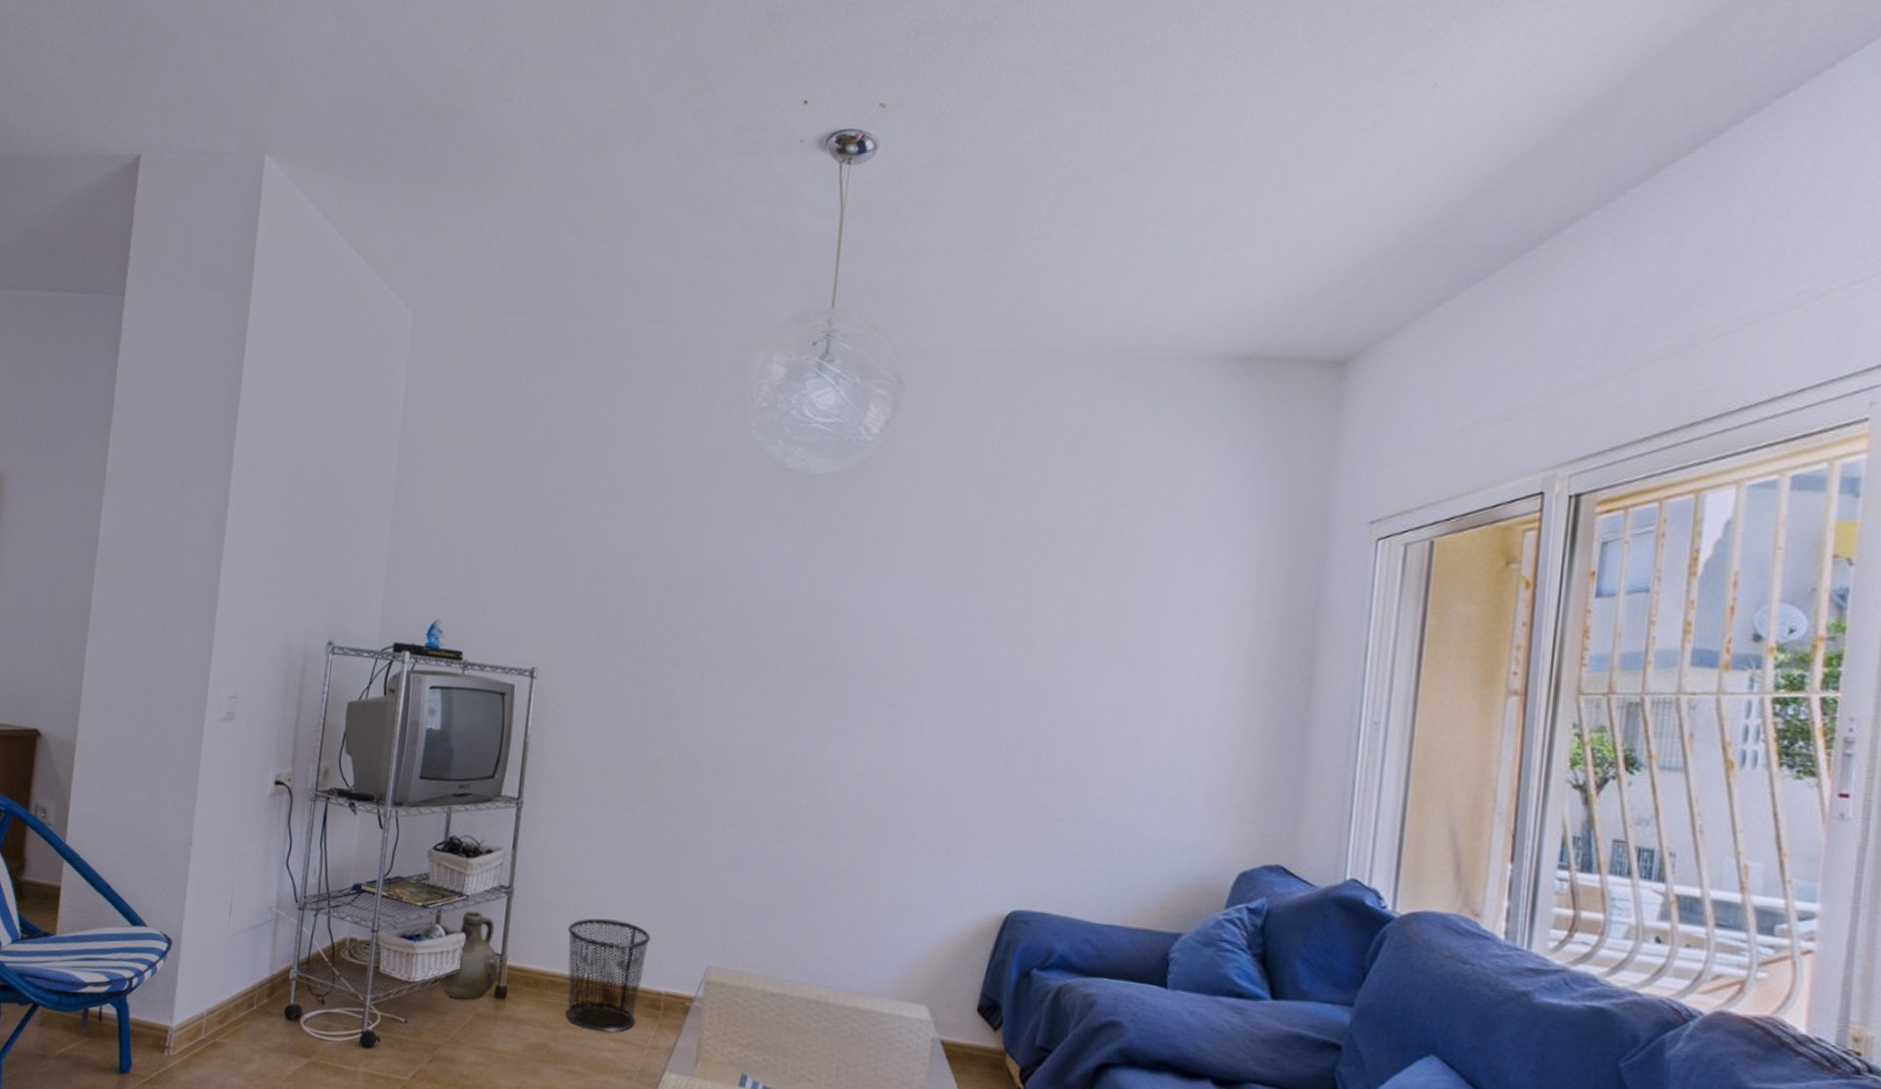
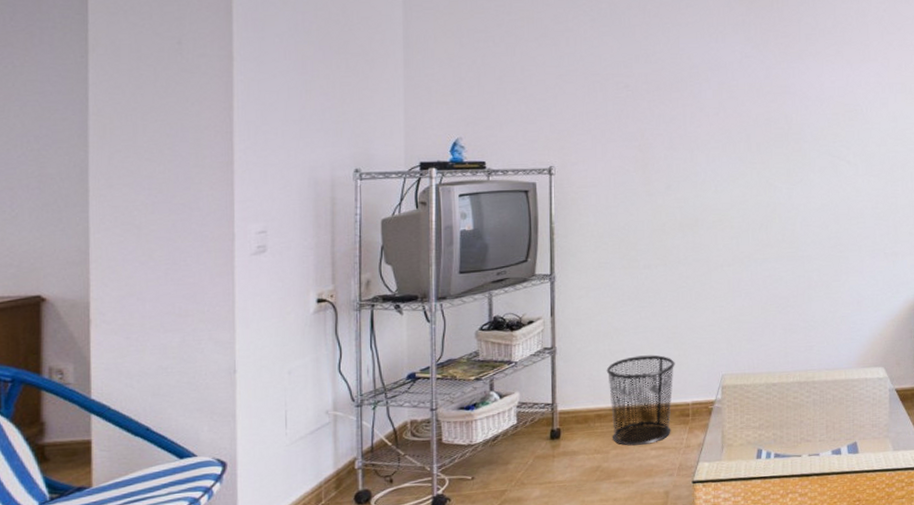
ceramic jug: present [436,911,501,1000] -> none [495,373,552,449]

